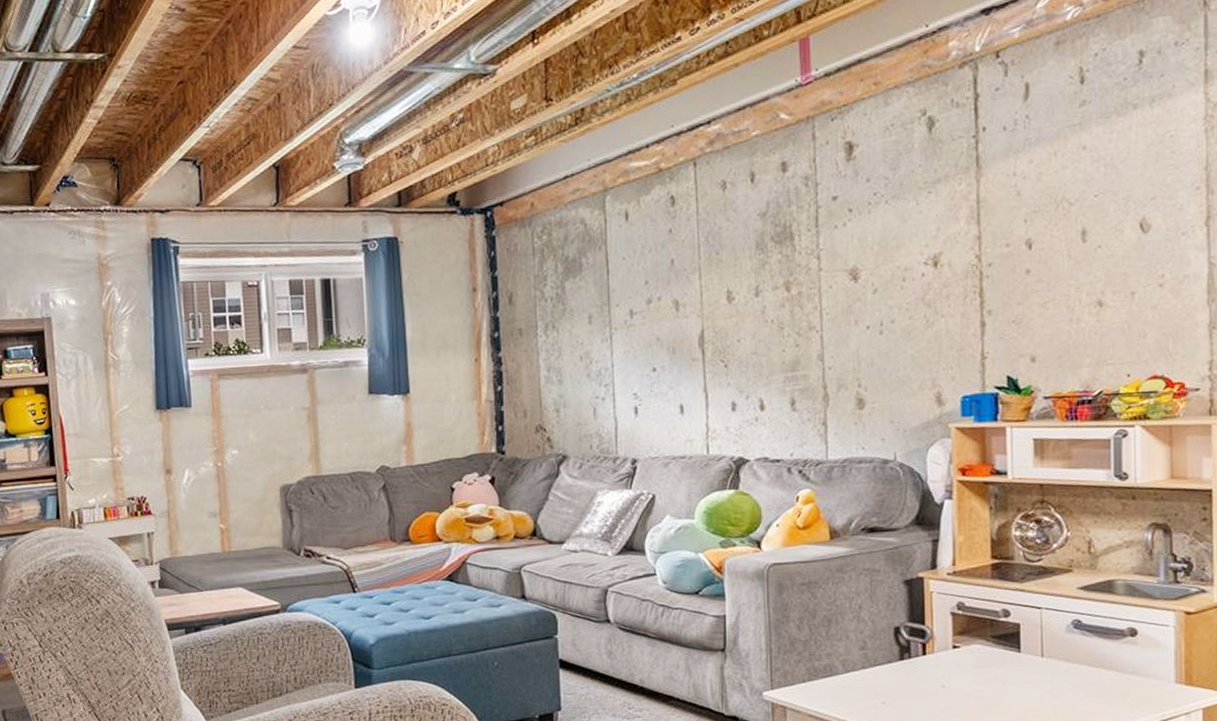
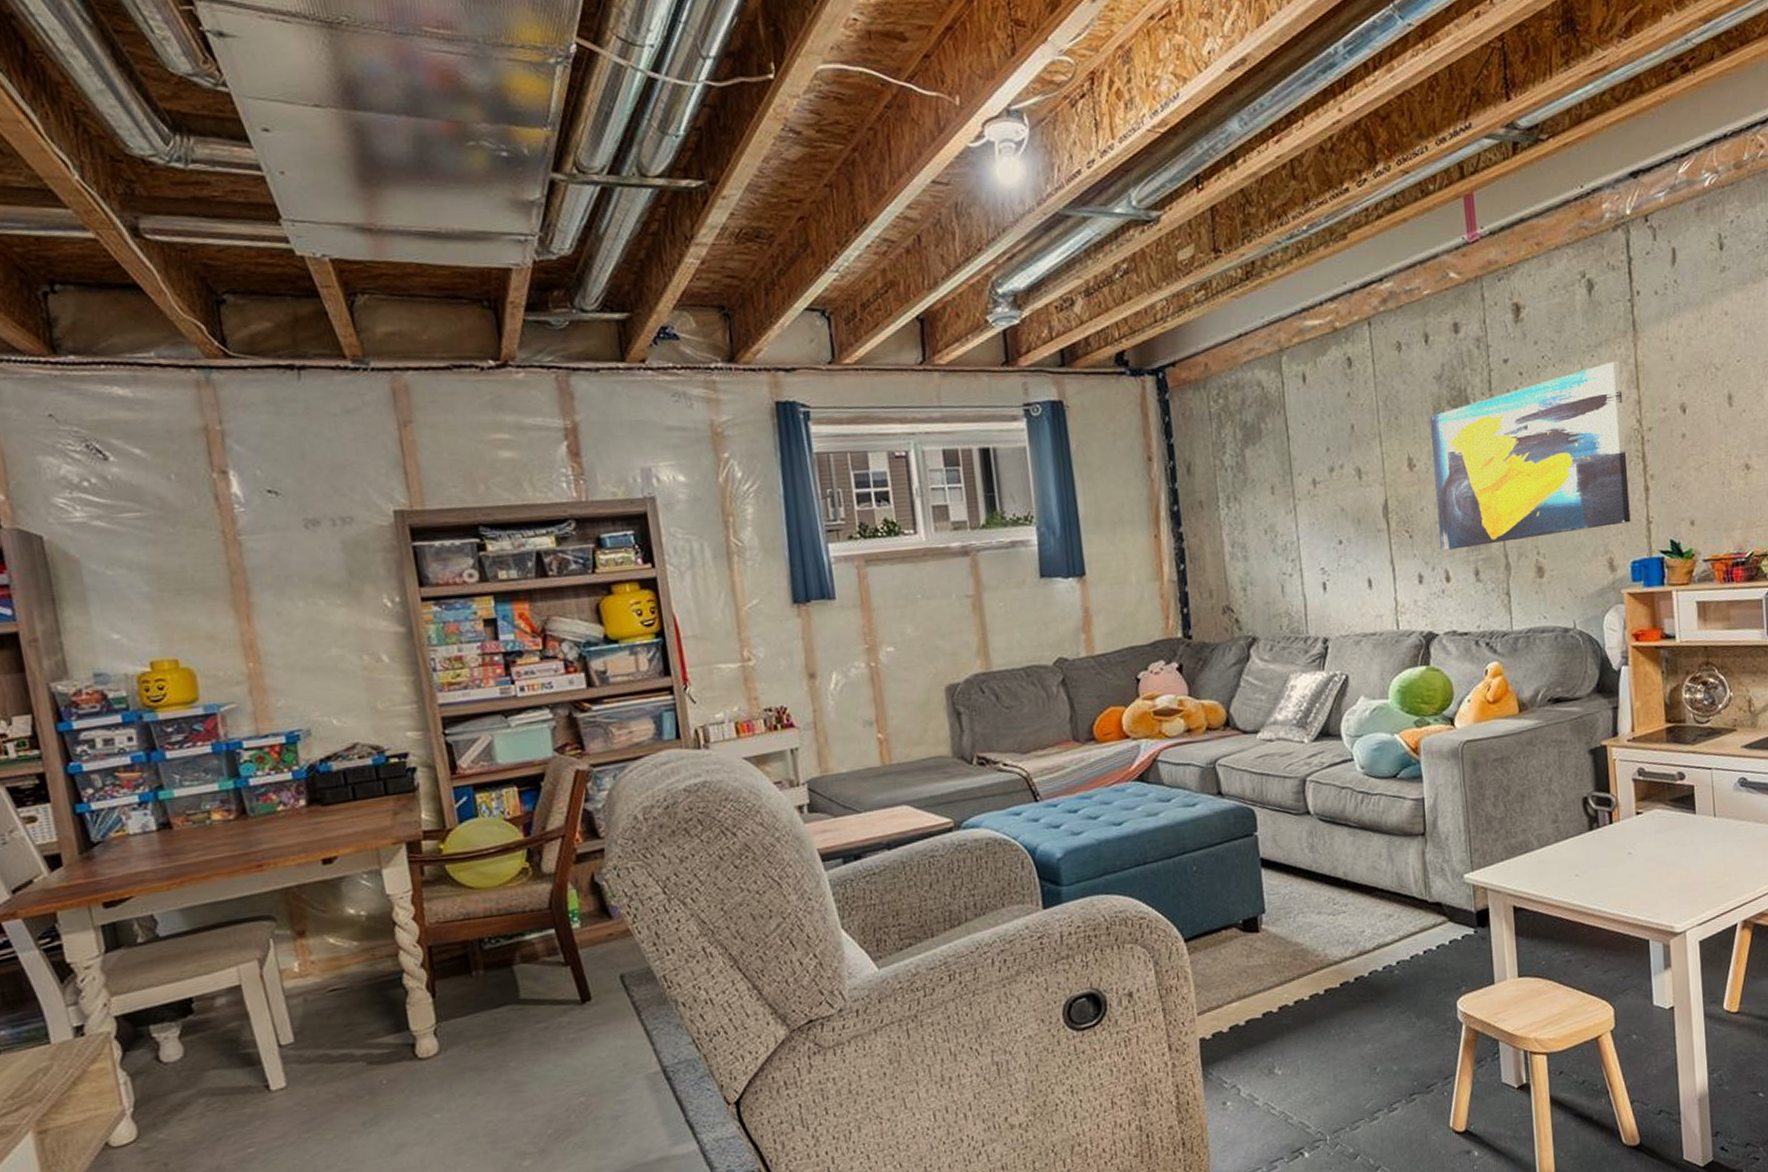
wall art: none [751,197,963,380] -> present [1429,361,1631,551]

